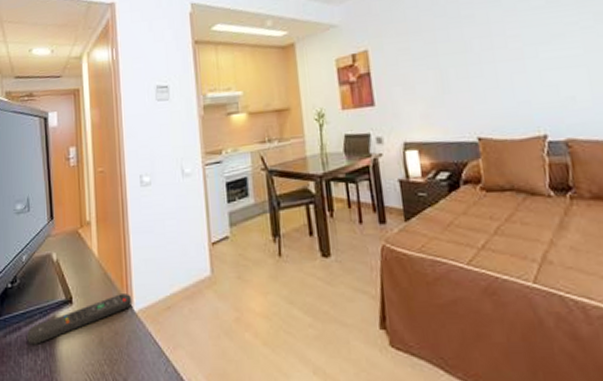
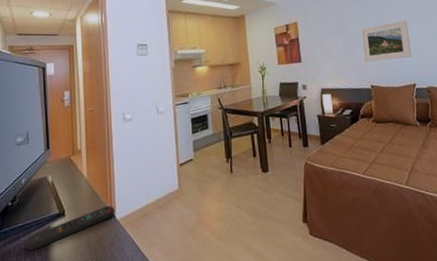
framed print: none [462,43,540,104] -> present [361,20,411,62]

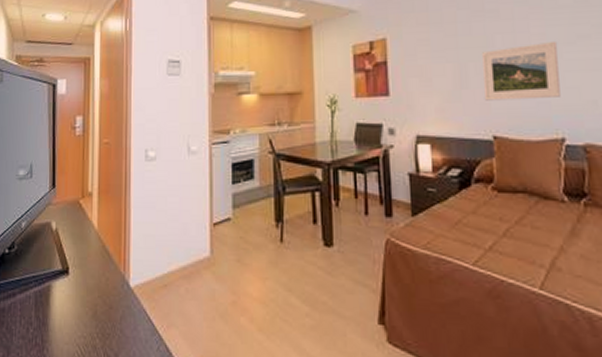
remote control: present [25,206,115,251] -> none [21,268,129,313]

